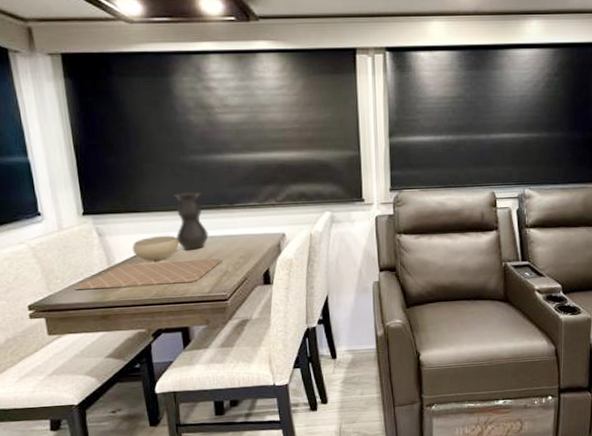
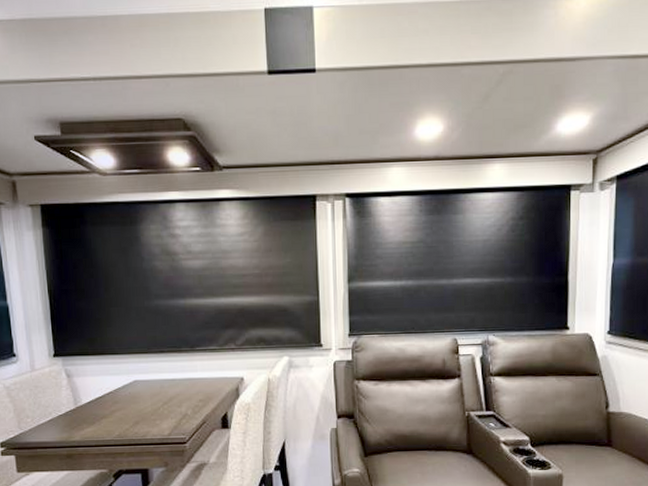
placemat: present [74,258,223,291] -> none [43,401,182,429]
bowl: present [132,235,179,261] -> none [97,377,141,402]
vase: present [174,191,209,251] -> none [138,334,170,394]

